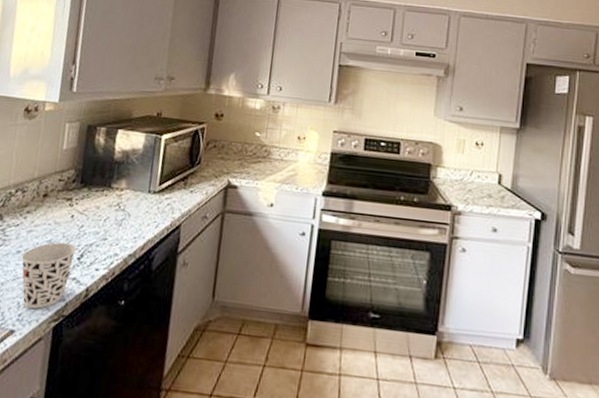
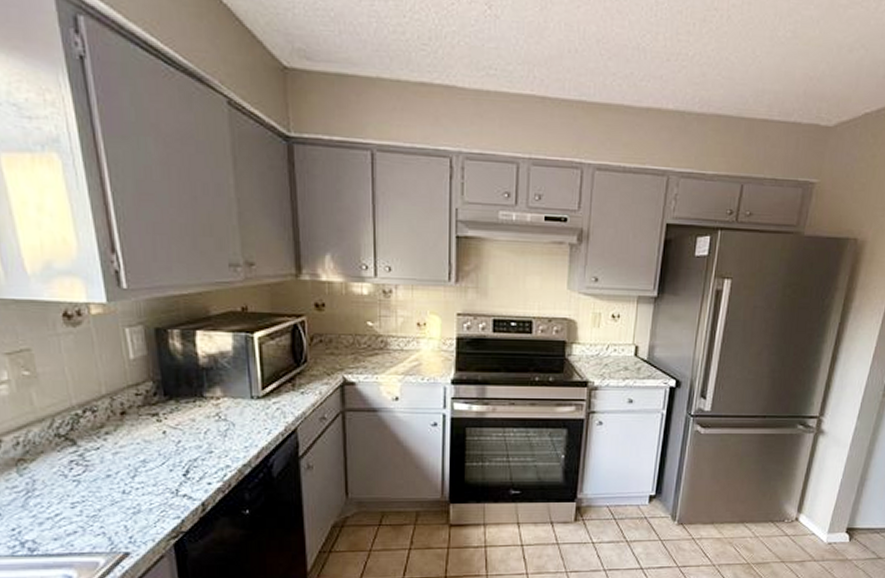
cup: present [21,242,77,309] -> none [114,460,180,530]

